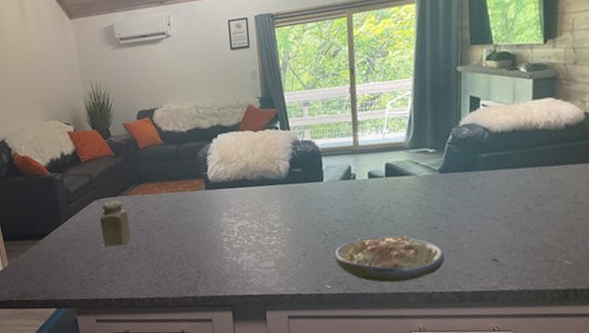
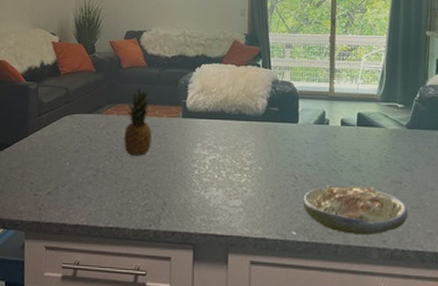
salt shaker: present [99,201,131,246] -> none [68,118,100,167]
fruit: none [150,164,179,231] -> present [123,86,152,156]

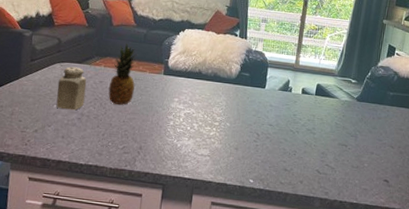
salt shaker: none [68,118,100,167] -> present [56,67,87,111]
soup: present [303,185,408,235] -> none [262,143,349,187]

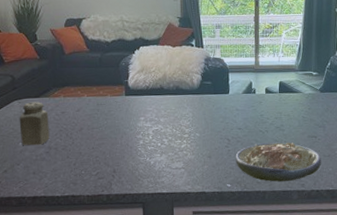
fruit: present [108,43,137,105] -> none [71,70,98,133]
soup: none [262,143,349,187] -> present [235,142,322,182]

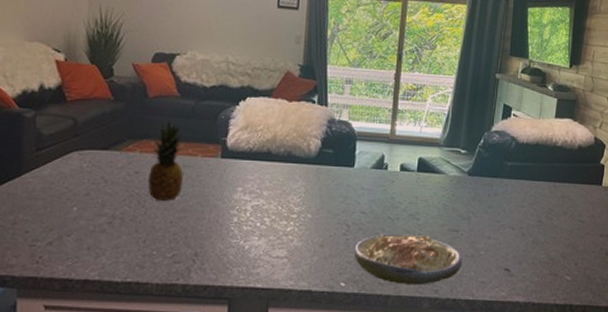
salt shaker: present [19,102,50,146] -> none [76,155,117,213]
fruit: none [71,70,98,133] -> present [147,119,184,201]

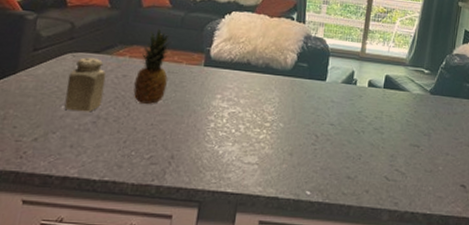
salt shaker: none [76,155,117,213] -> present [64,57,107,112]
soup: present [354,234,462,284] -> none [321,145,422,197]

